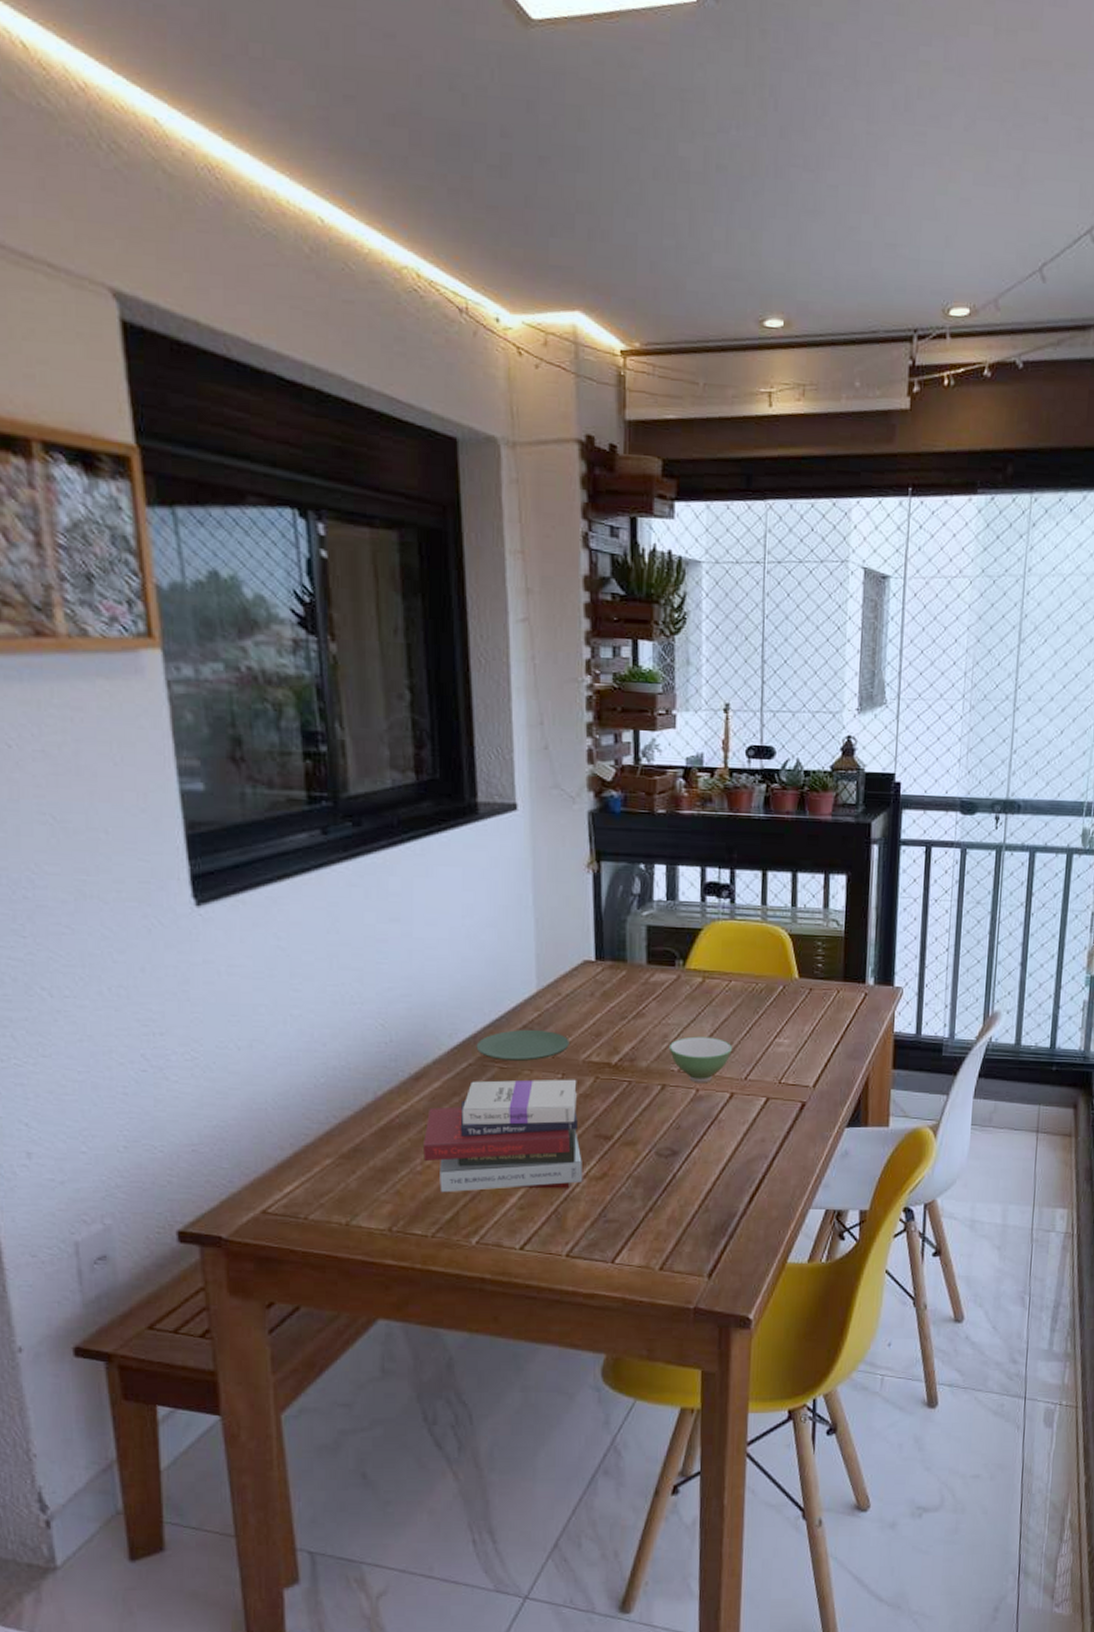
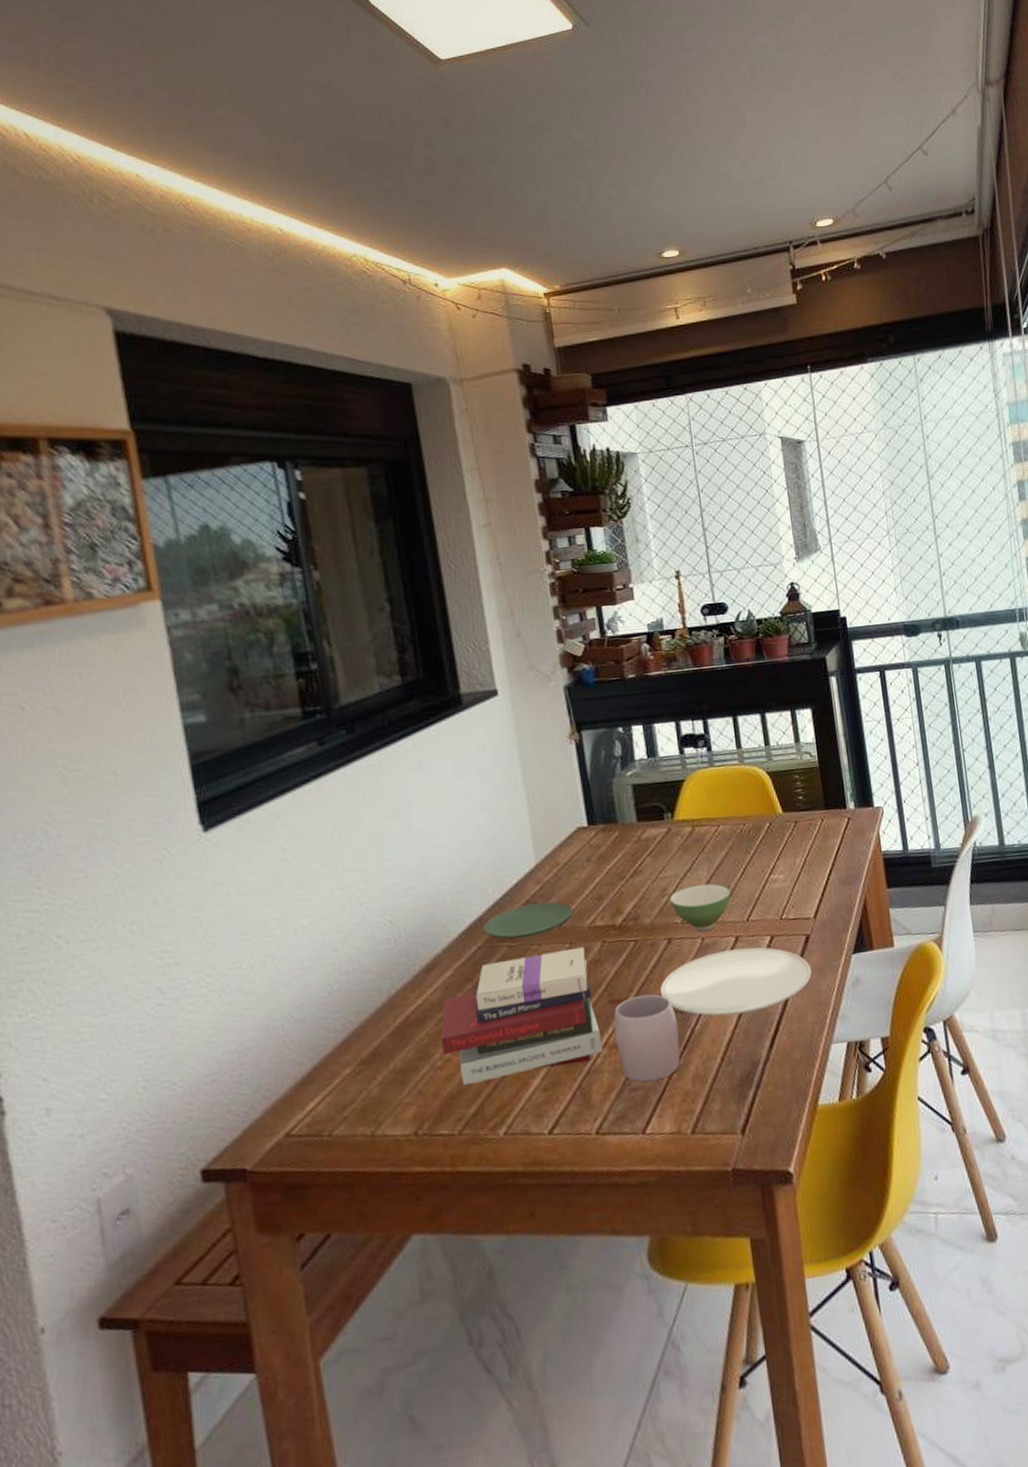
mug: none [596,1134,660,1217] -> present [614,994,681,1082]
plate: none [648,1105,802,1168] -> present [660,947,812,1017]

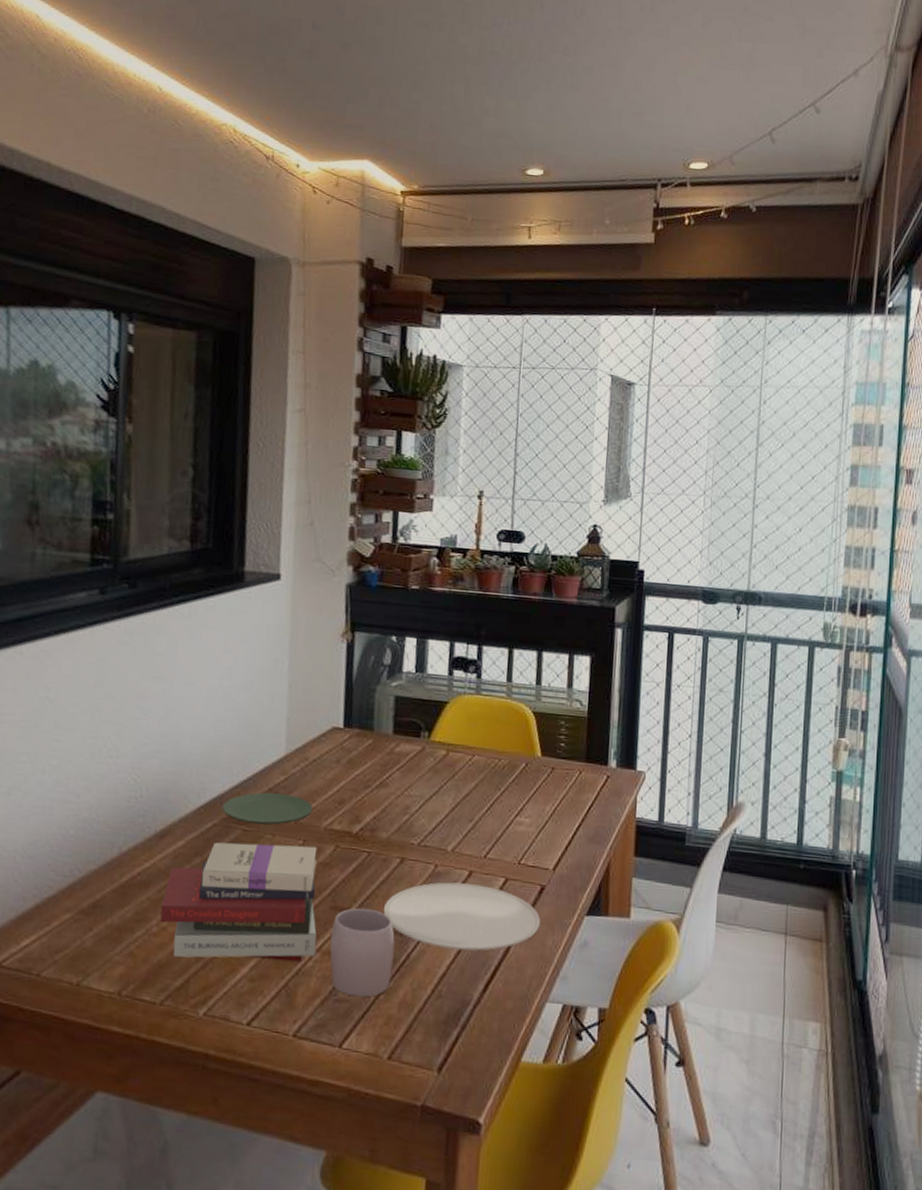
bowl: present [669,883,731,932] -> none [409,809,474,859]

